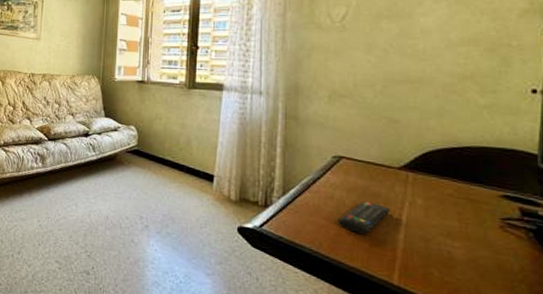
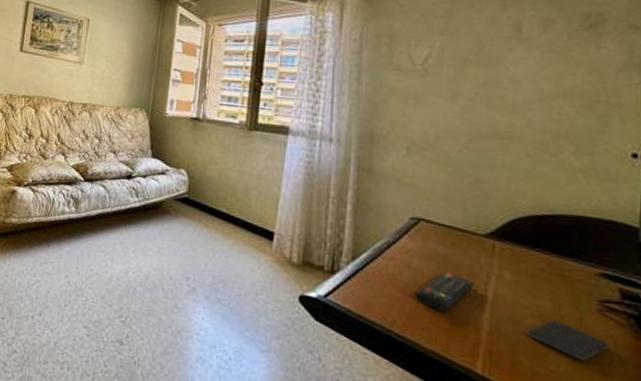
smartphone: none [436,237,509,270] -> present [526,320,608,361]

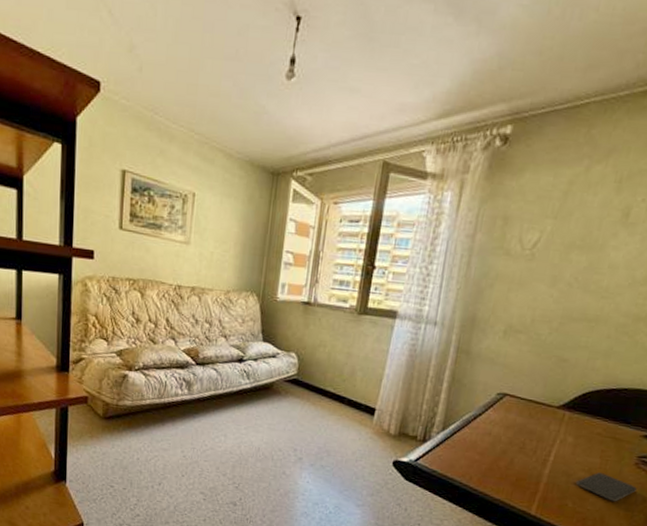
remote control: present [414,272,475,312] -> none [490,438,542,469]

